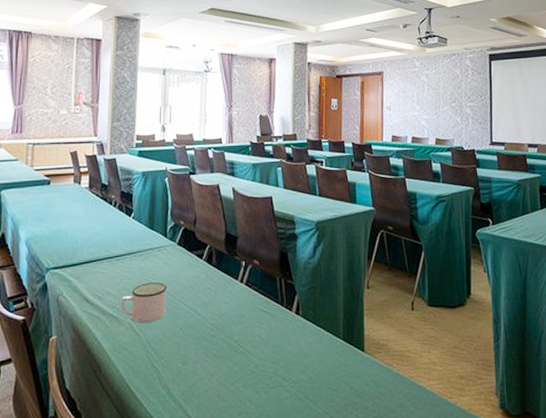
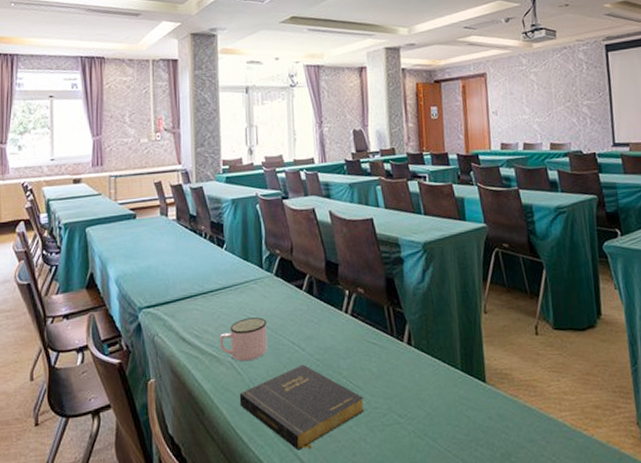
book: none [135,328,253,408] -> present [239,364,364,451]

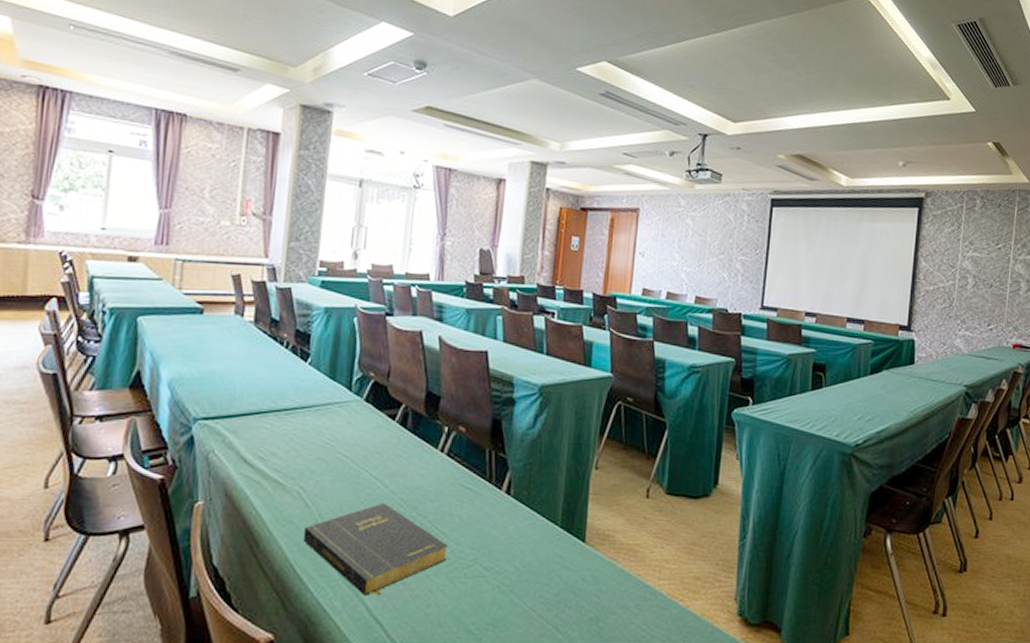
mug: present [220,317,268,362] -> none [288,445,348,493]

